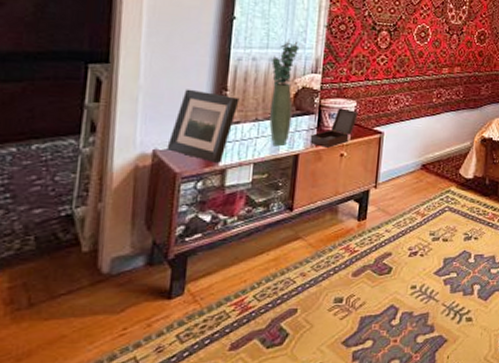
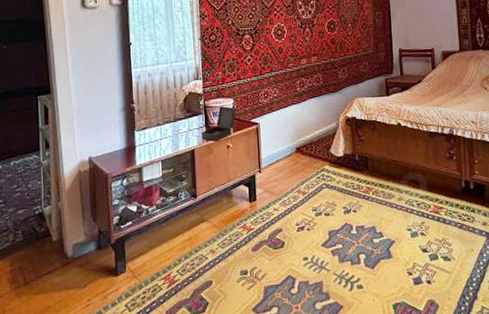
picture frame: present [167,89,240,163] -> none [98,106,144,163]
vase: present [269,39,300,147] -> none [163,54,185,145]

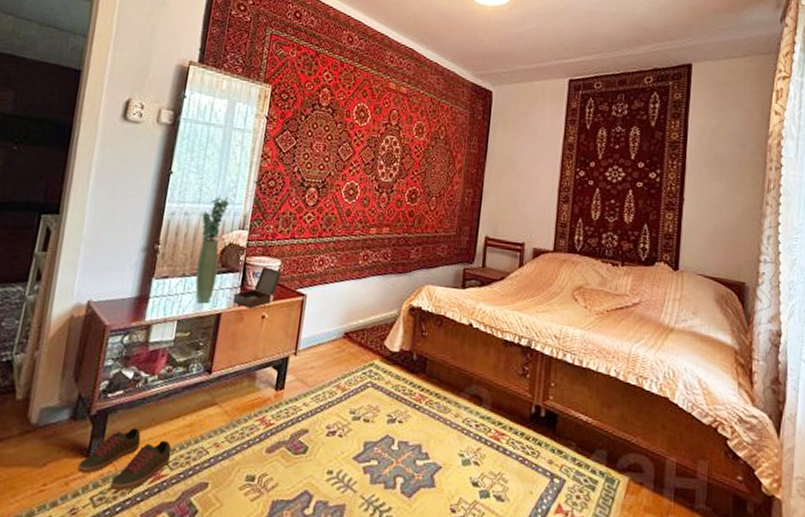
shoe: none [110,248,179,297] -> present [77,428,172,492]
vase: none [163,54,185,145] -> present [195,194,230,304]

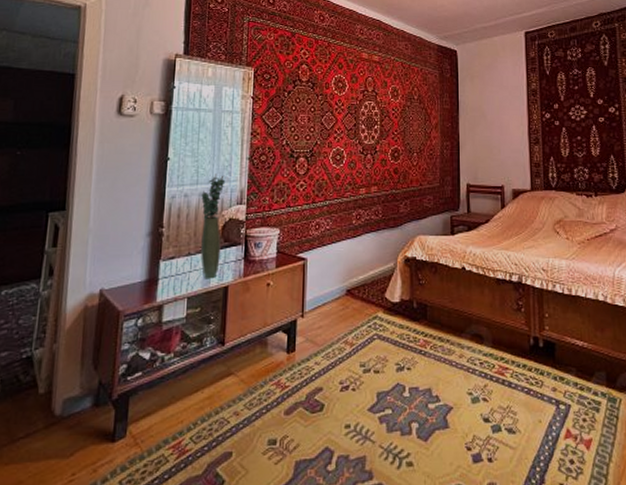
shoe: present [77,428,172,492] -> none [104,407,194,472]
jewelry box: present [232,266,283,308] -> none [238,237,282,278]

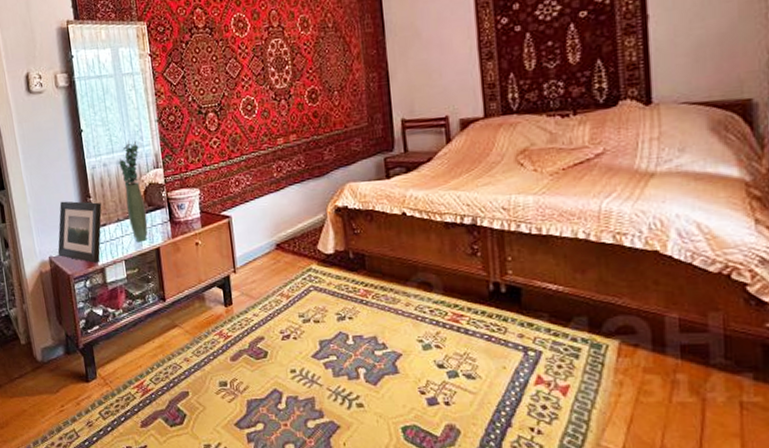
picture frame: none [111,229,174,299] -> present [57,201,102,263]

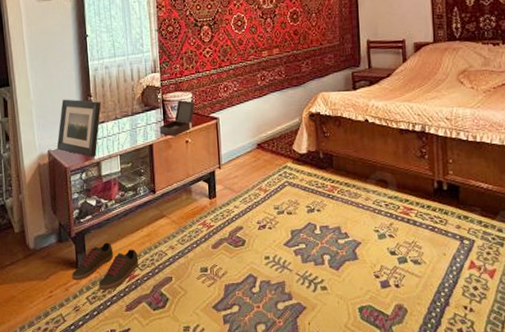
shoe: none [82,354,152,406] -> present [71,242,139,291]
vase: present [119,140,148,243] -> none [120,46,143,139]
jewelry box: none [165,197,204,238] -> present [159,100,195,136]

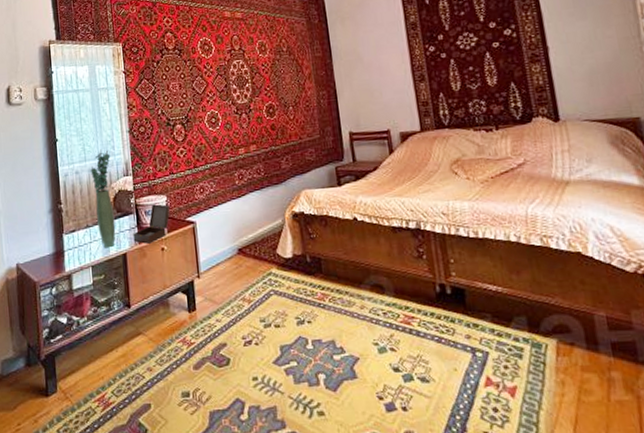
picture frame: present [56,99,101,157] -> none [25,207,72,270]
shoe: present [71,242,139,291] -> none [41,365,114,422]
vase: none [120,46,143,139] -> present [90,149,116,249]

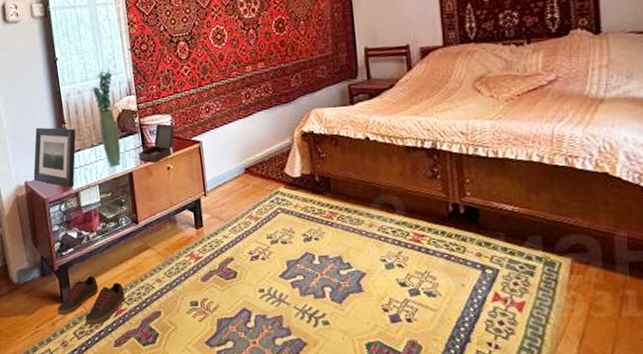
picture frame: none [25,207,72,270] -> present [33,127,76,187]
shoe: none [41,365,114,422] -> present [57,276,125,326]

